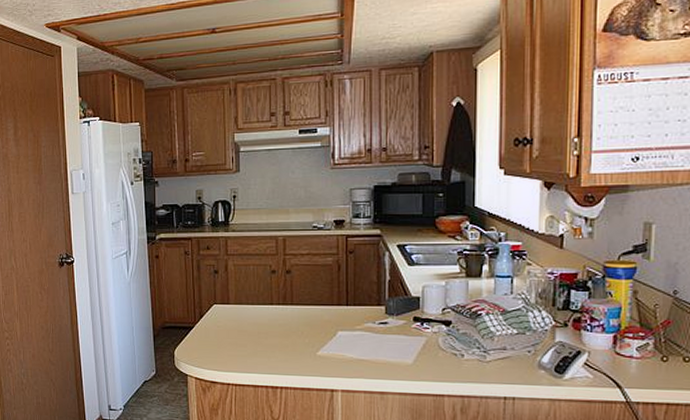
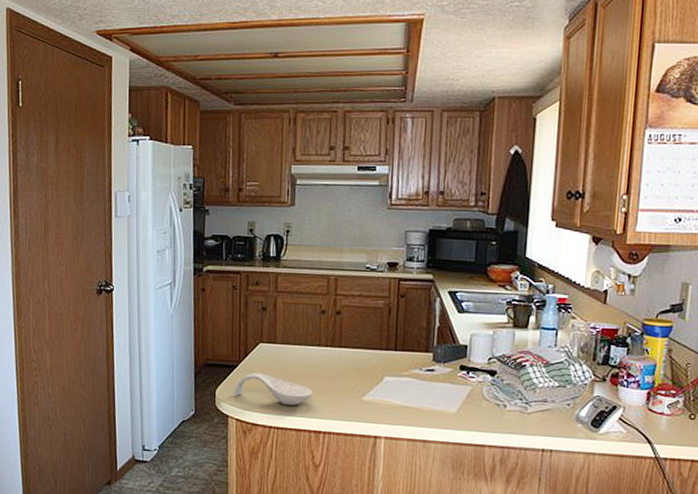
spoon rest: none [191,332,268,363] -> present [233,372,313,405]

